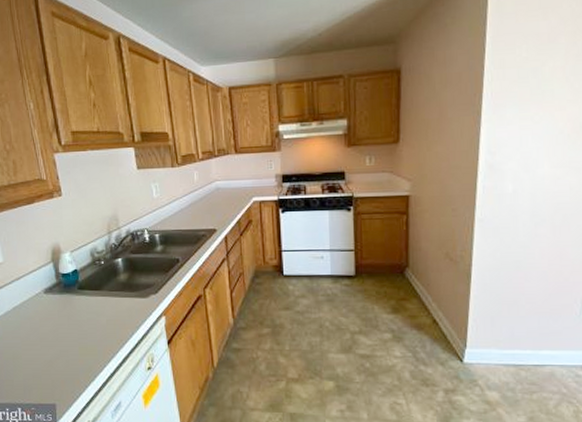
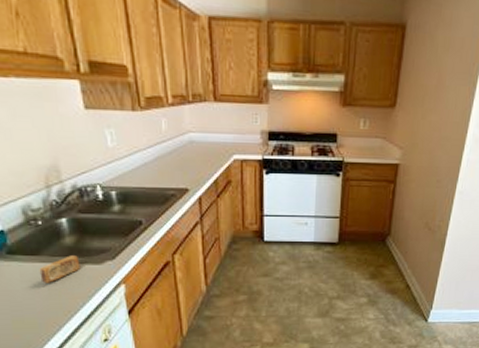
soap bar: none [100,290,131,314] -> present [39,255,81,283]

